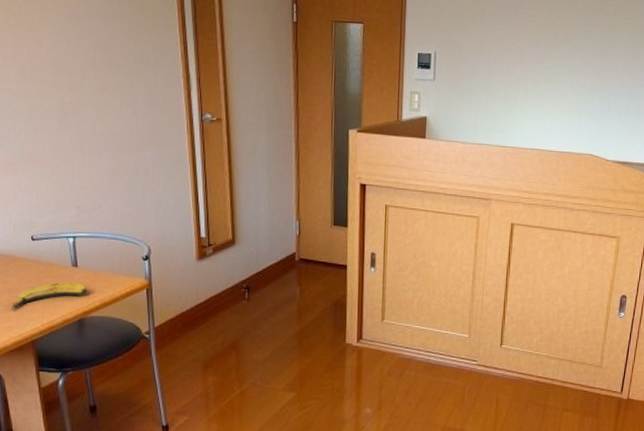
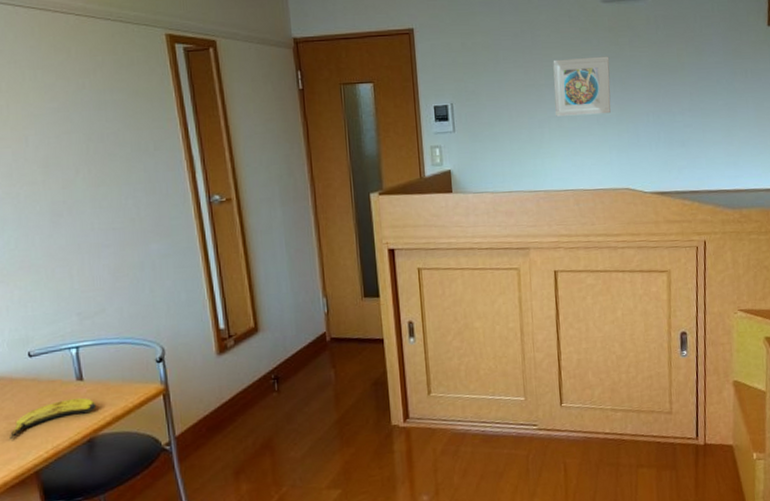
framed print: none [533,21,593,80] -> present [553,56,611,117]

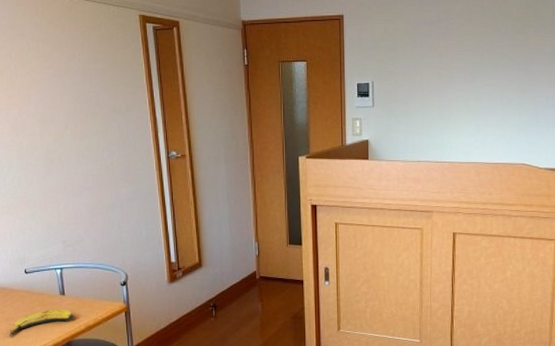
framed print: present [553,56,611,117] -> none [463,44,516,97]

